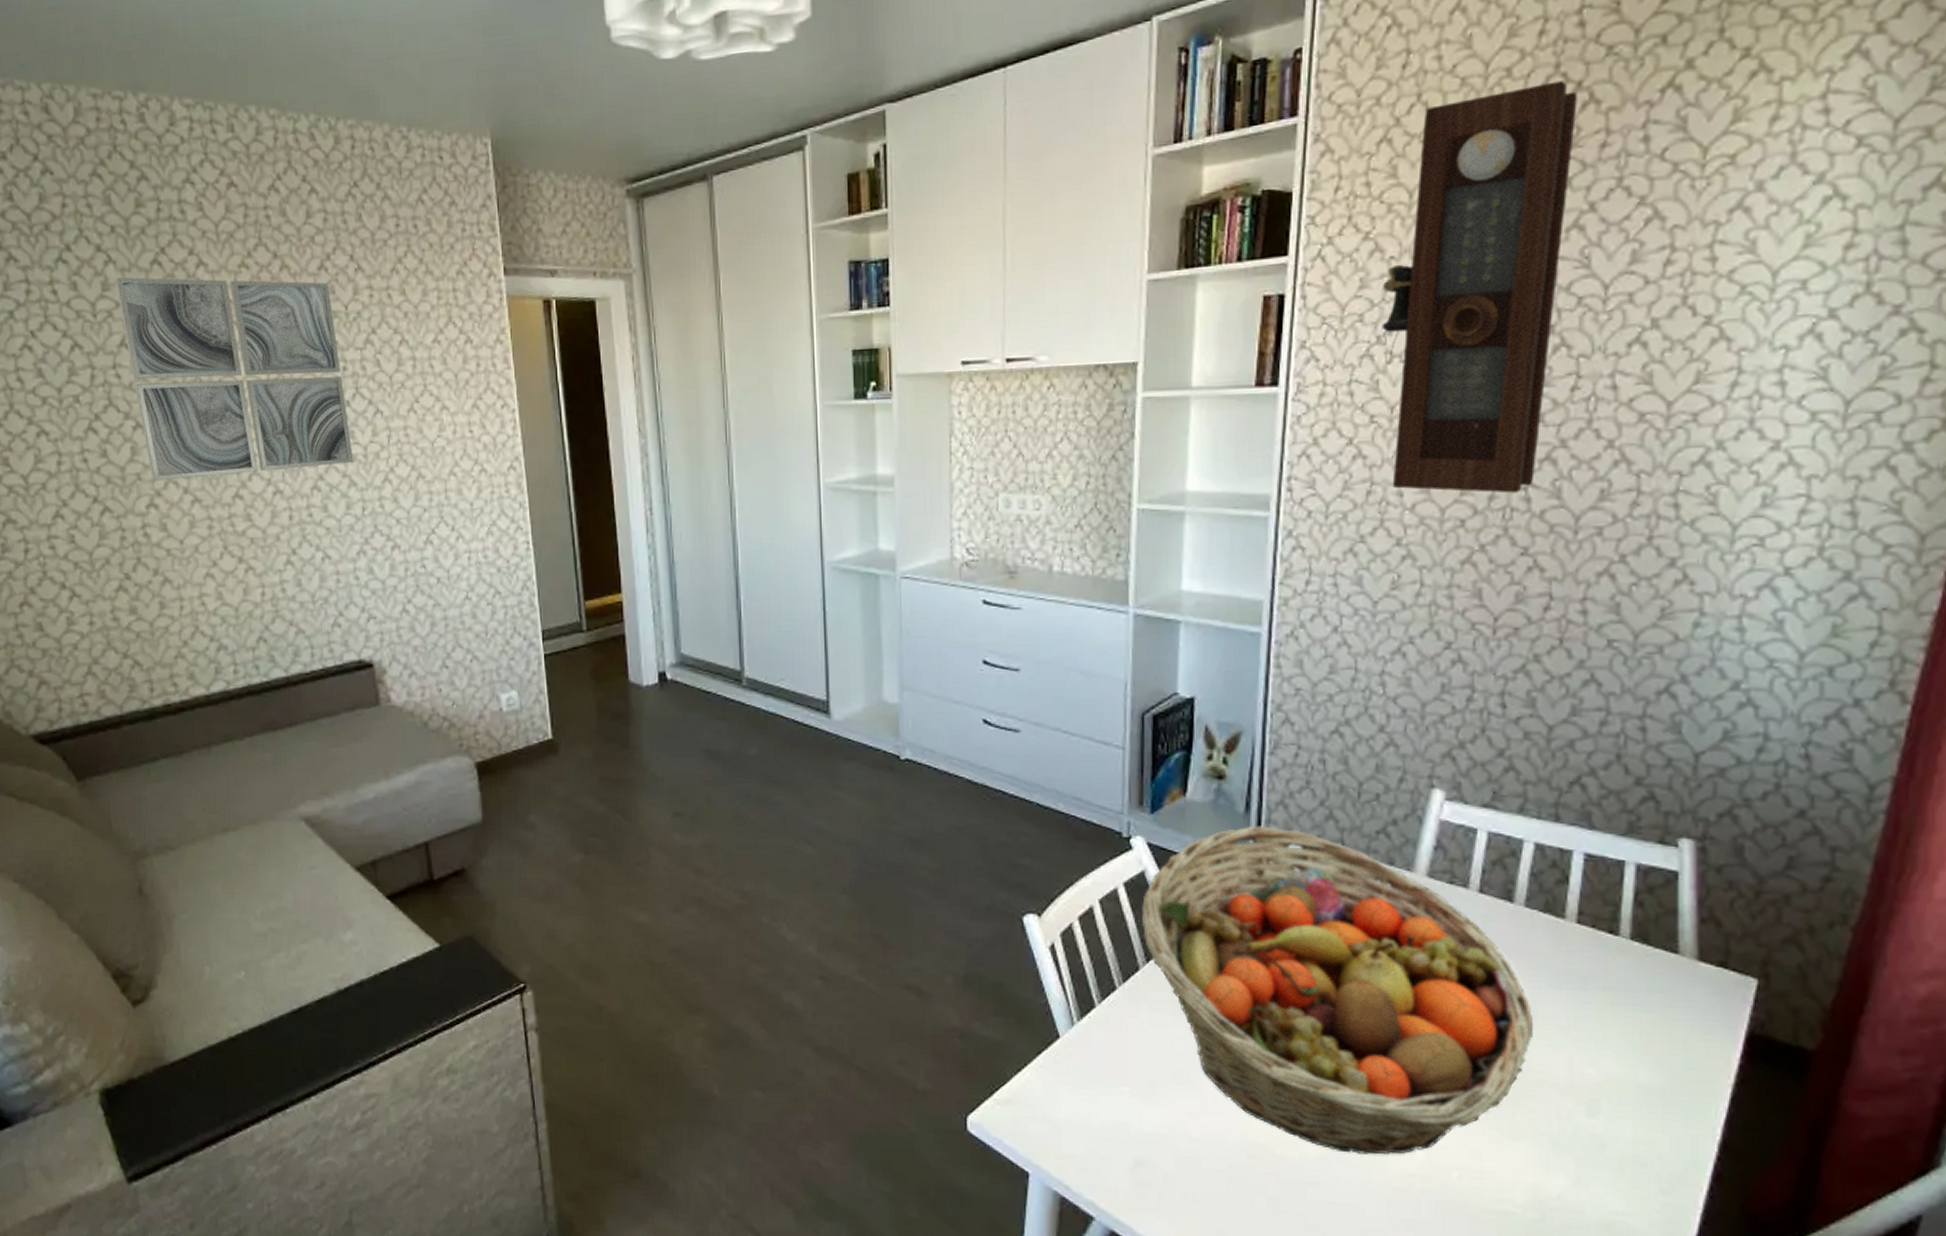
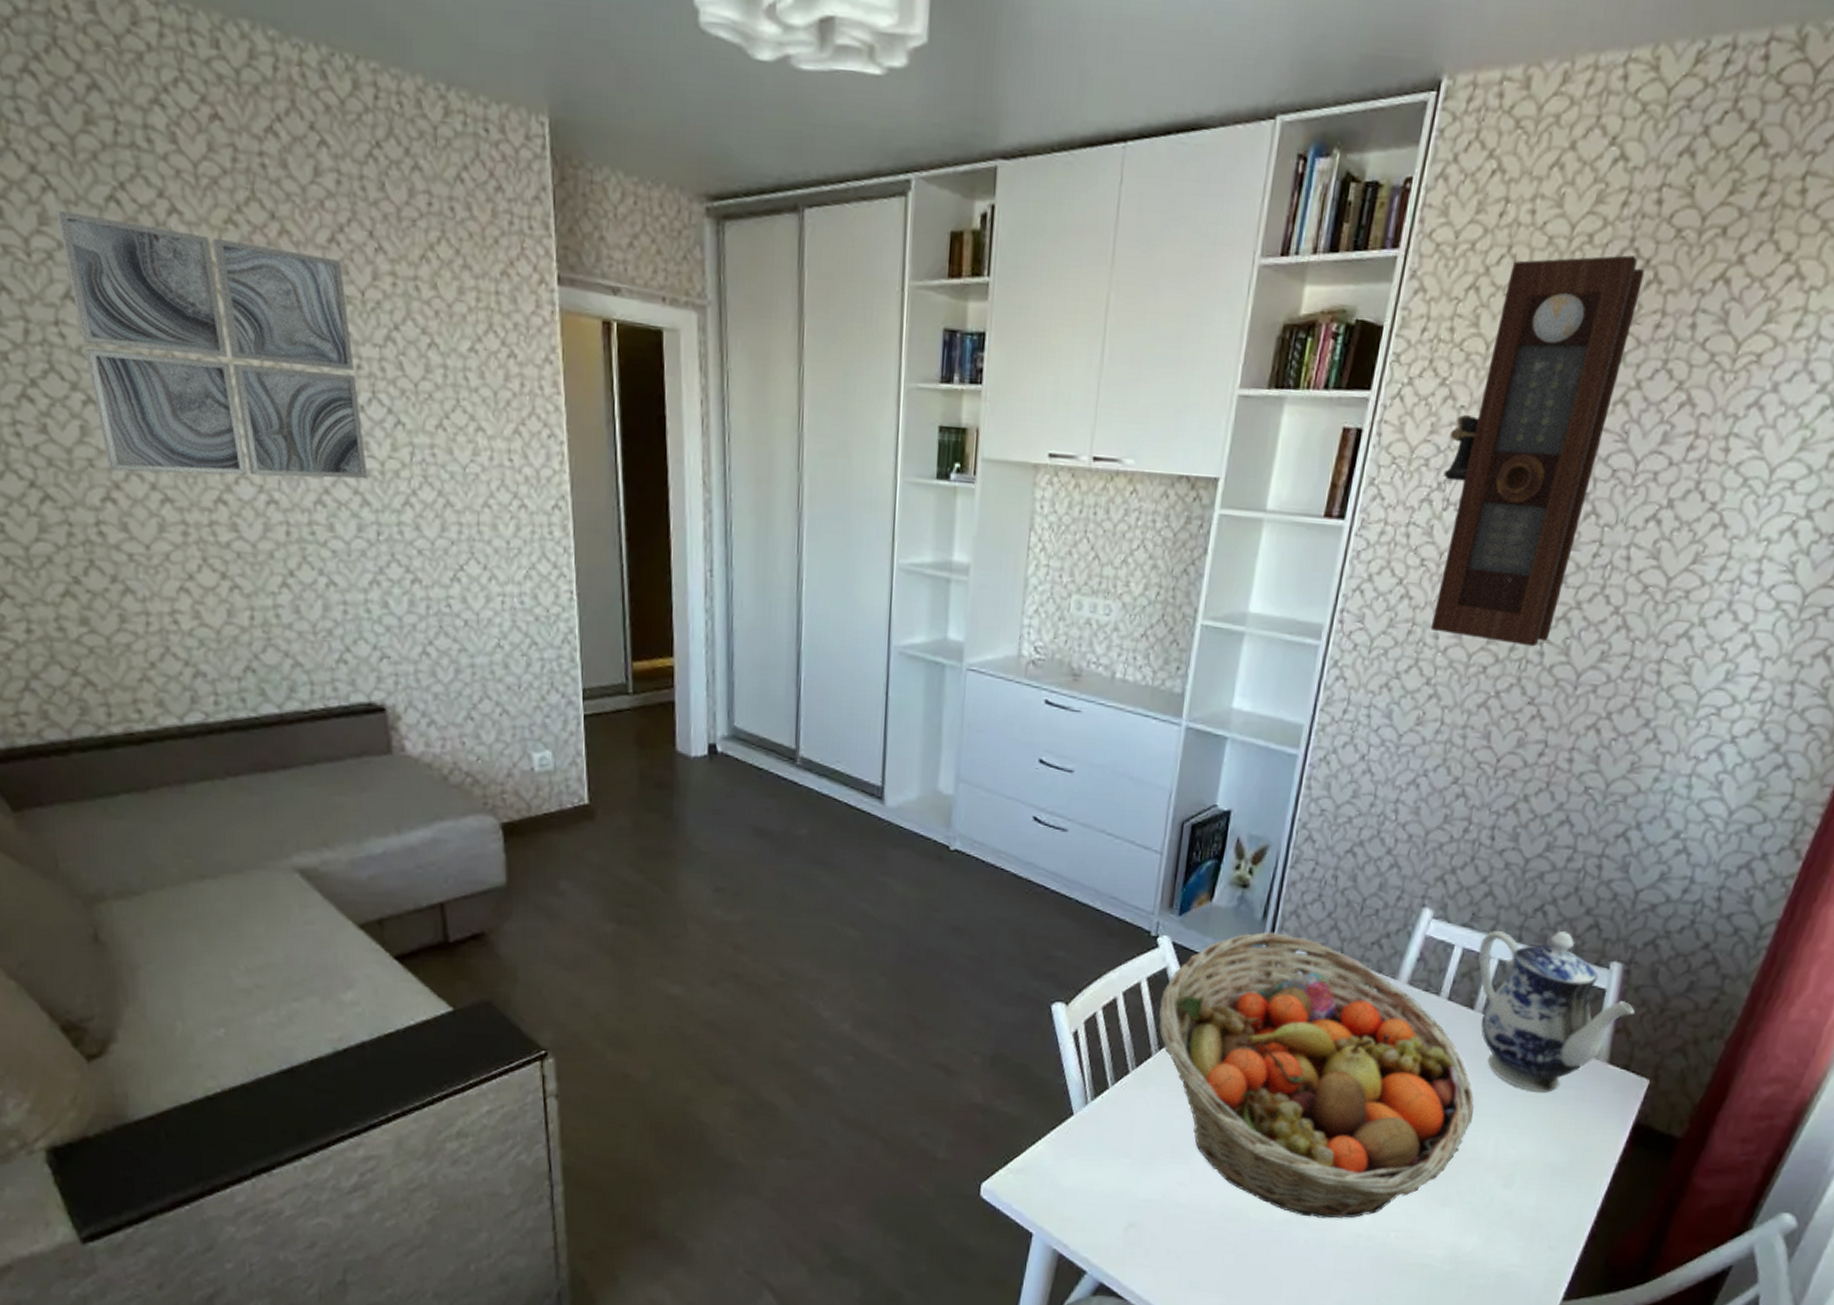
teapot: none [1508,805,1722,999] -> present [1478,930,1635,1093]

